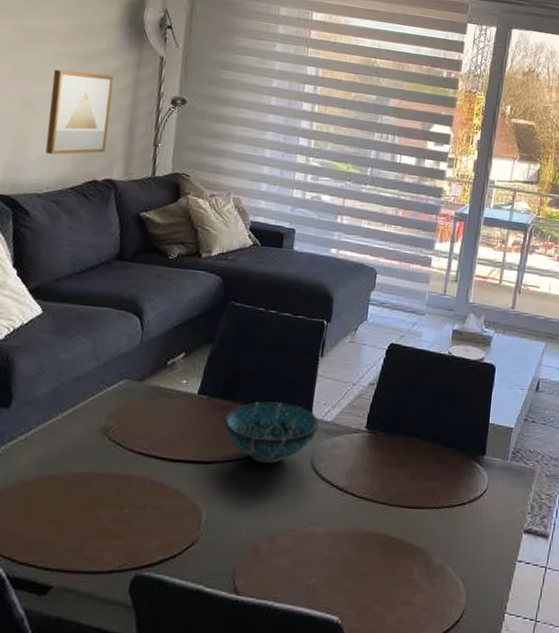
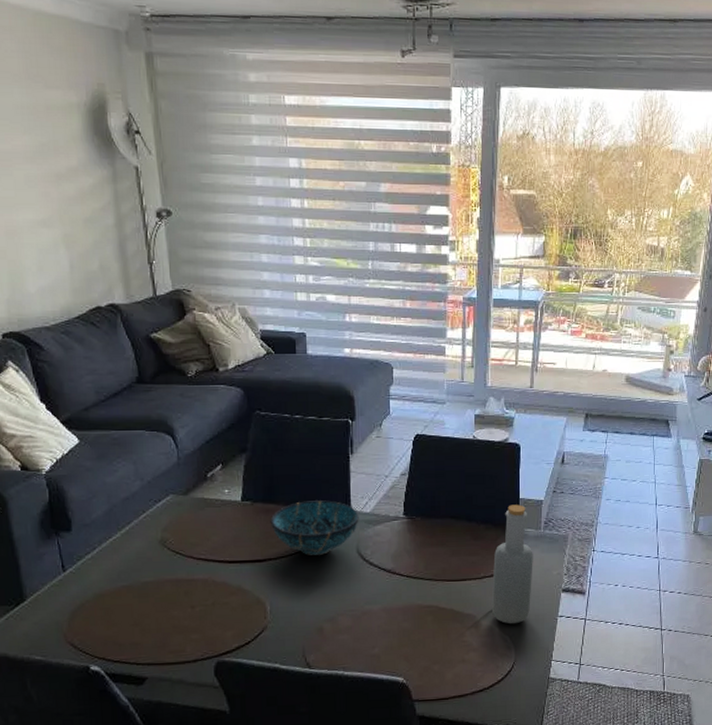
wall art: present [45,69,114,155] -> none [30,193,102,285]
bottle: none [445,429,497,565] -> present [491,504,533,624]

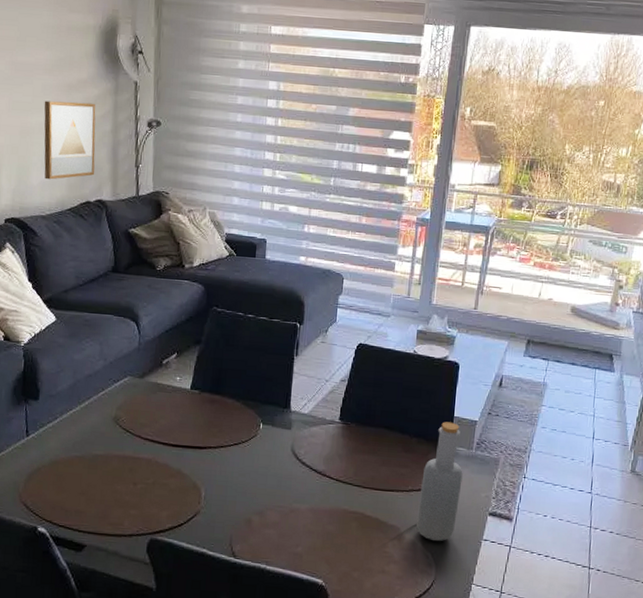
wall art: none [30,193,102,285] -> present [44,100,96,180]
decorative bowl: present [270,500,359,555] -> none [214,396,297,449]

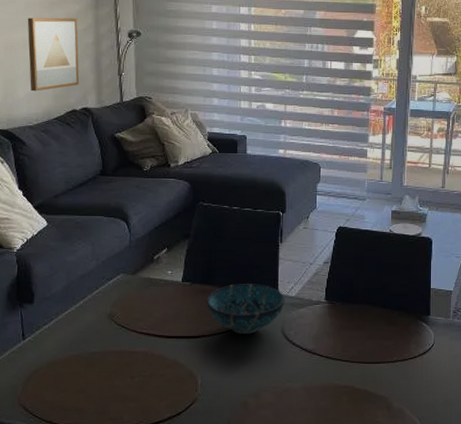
decorative bowl: none [214,396,297,449] -> present [206,284,285,334]
bottle: present [416,421,463,542] -> none [403,294,443,408]

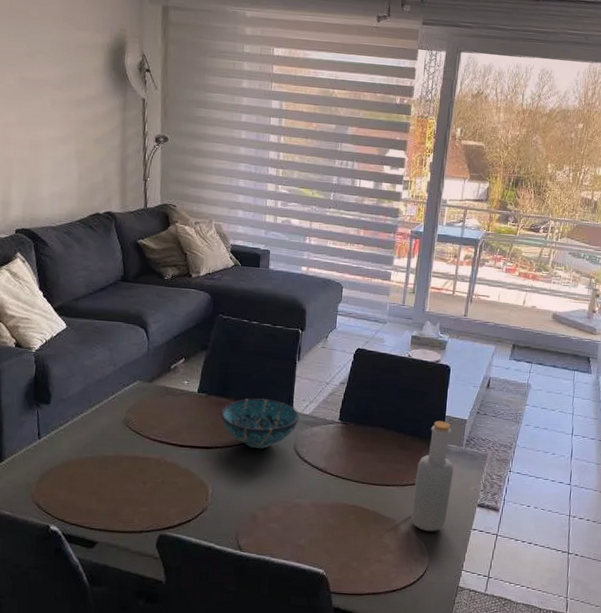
wall art: present [27,17,80,92] -> none [53,115,105,192]
bottle: none [403,294,443,408] -> present [410,420,454,532]

